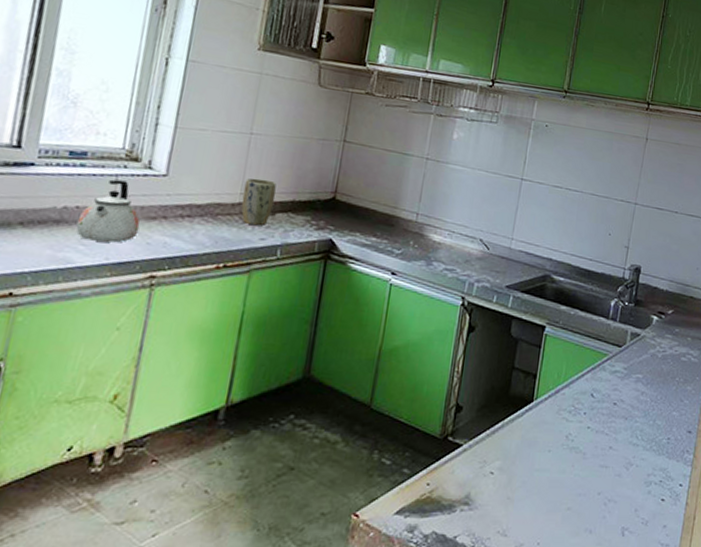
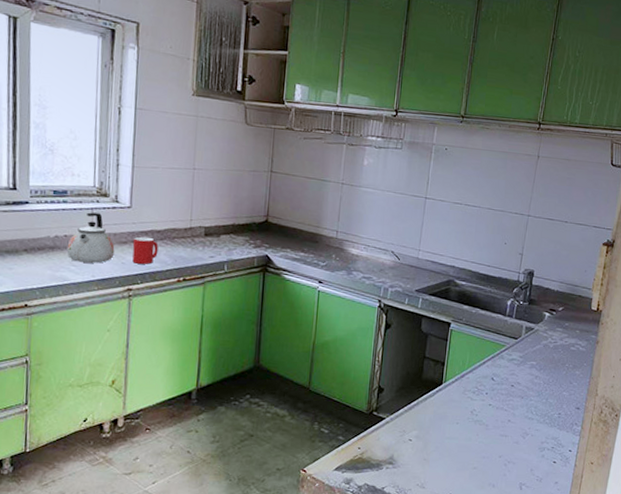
cup: none [161,211,197,246] -> present [132,236,158,264]
plant pot: present [241,178,277,226] -> none [192,206,219,246]

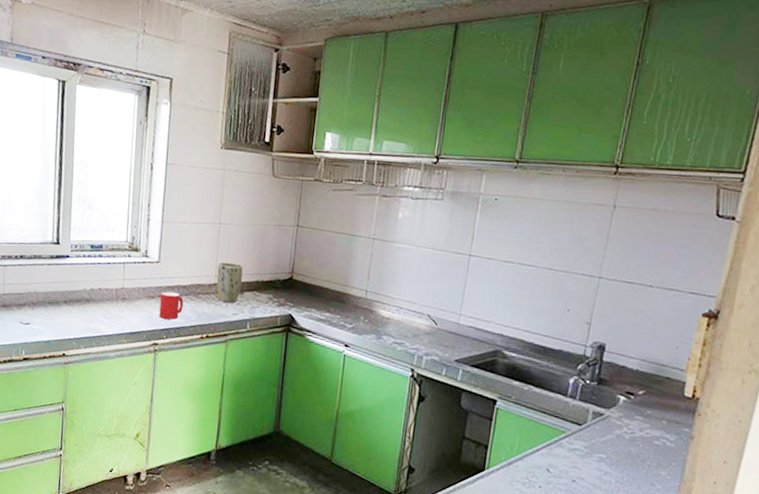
kettle: present [67,212,115,263] -> none [100,266,143,317]
plant pot: none [192,206,219,246] -> present [216,262,243,303]

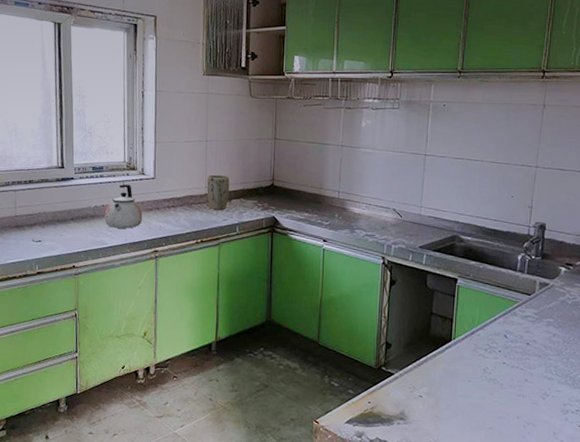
kettle: none [100,266,143,317] -> present [104,184,143,229]
cup: present [159,291,184,320] -> none [157,204,179,228]

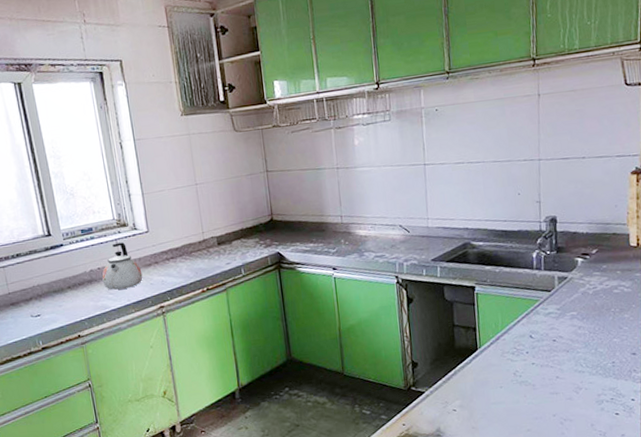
plant pot: present [207,174,230,210] -> none [203,217,229,255]

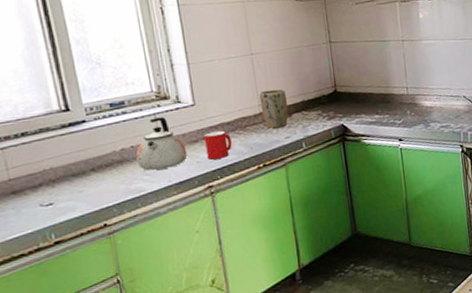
cup: none [156,255,180,282] -> present [203,130,232,160]
plant pot: none [203,217,229,255] -> present [259,89,288,129]

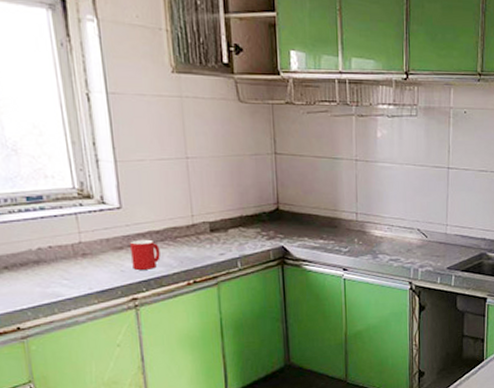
kettle: present [136,117,188,171] -> none [54,218,111,275]
plant pot: present [259,89,288,129] -> none [193,200,224,243]

